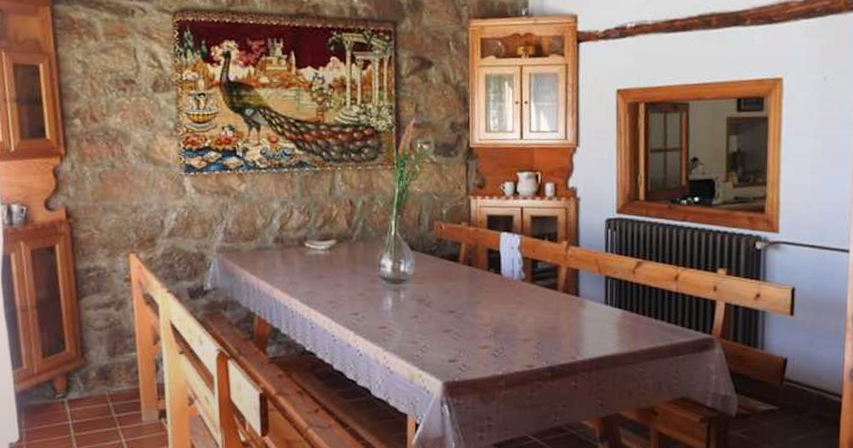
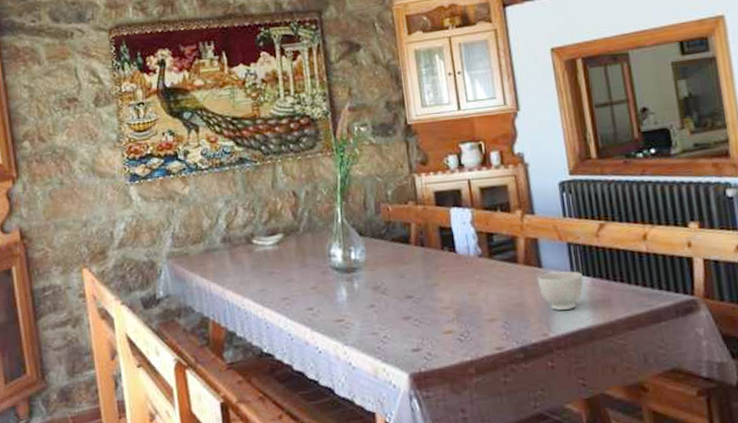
bowl: none [573,302,615,337] -> present [537,271,583,310]

